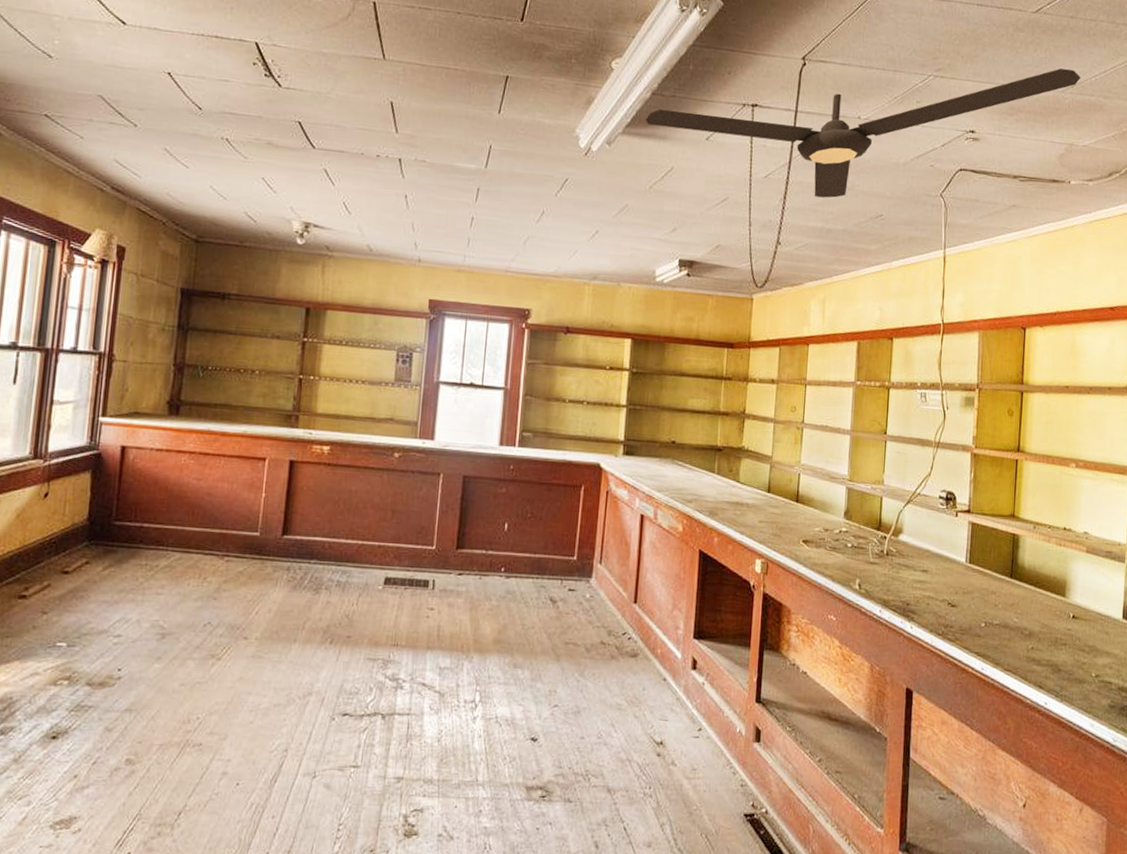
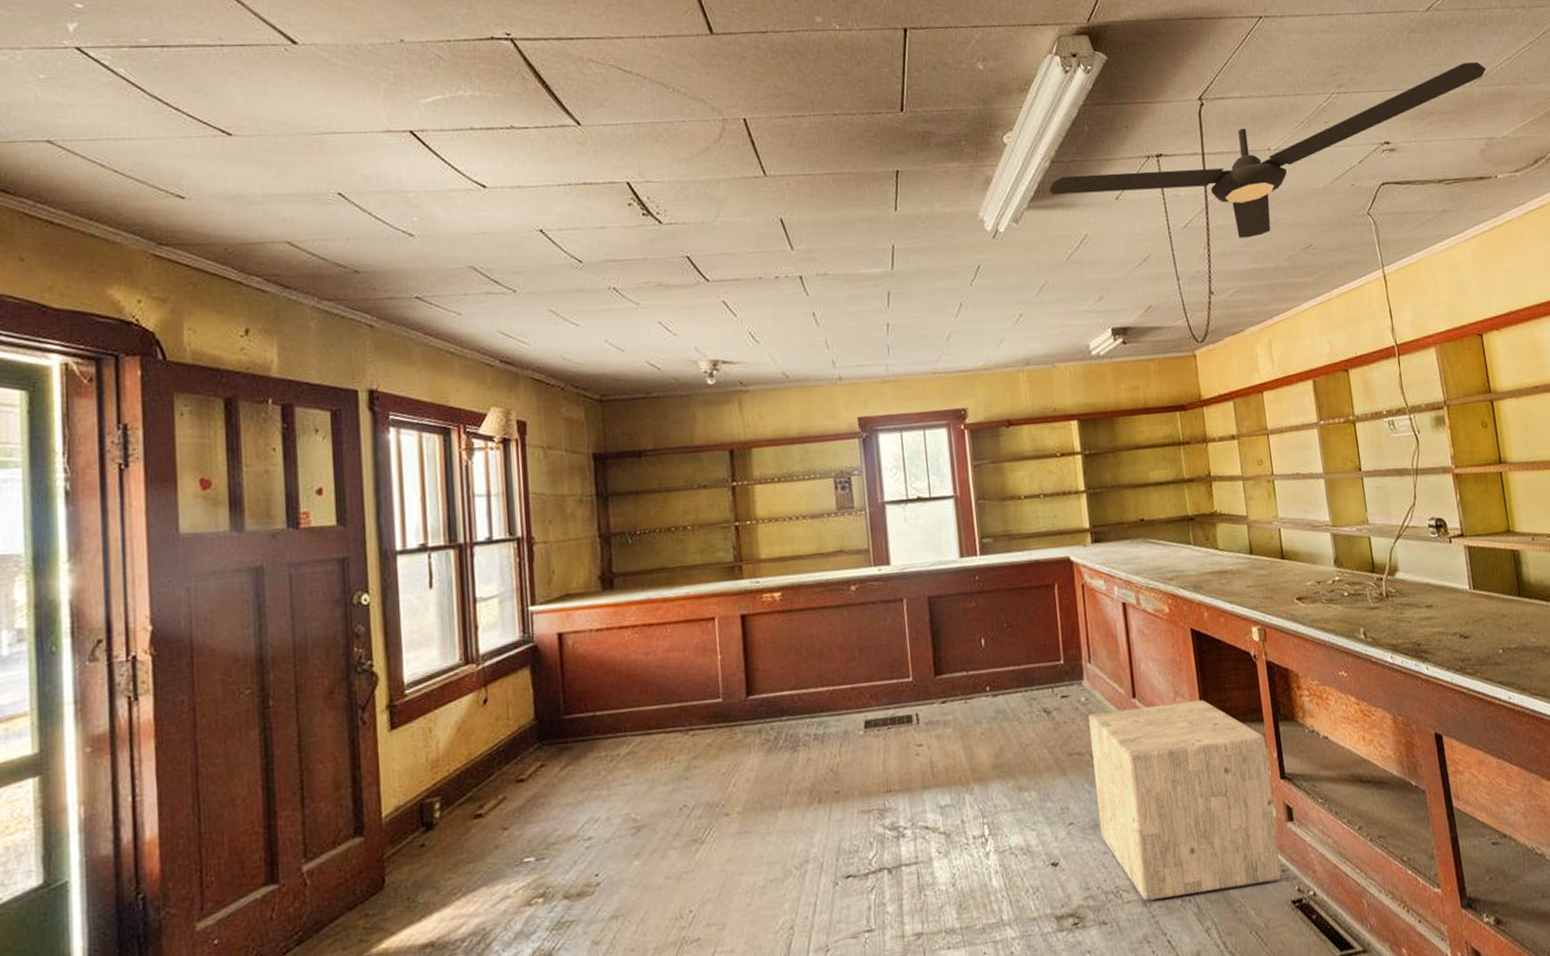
stool: none [581,611,748,793] -> present [1088,700,1281,901]

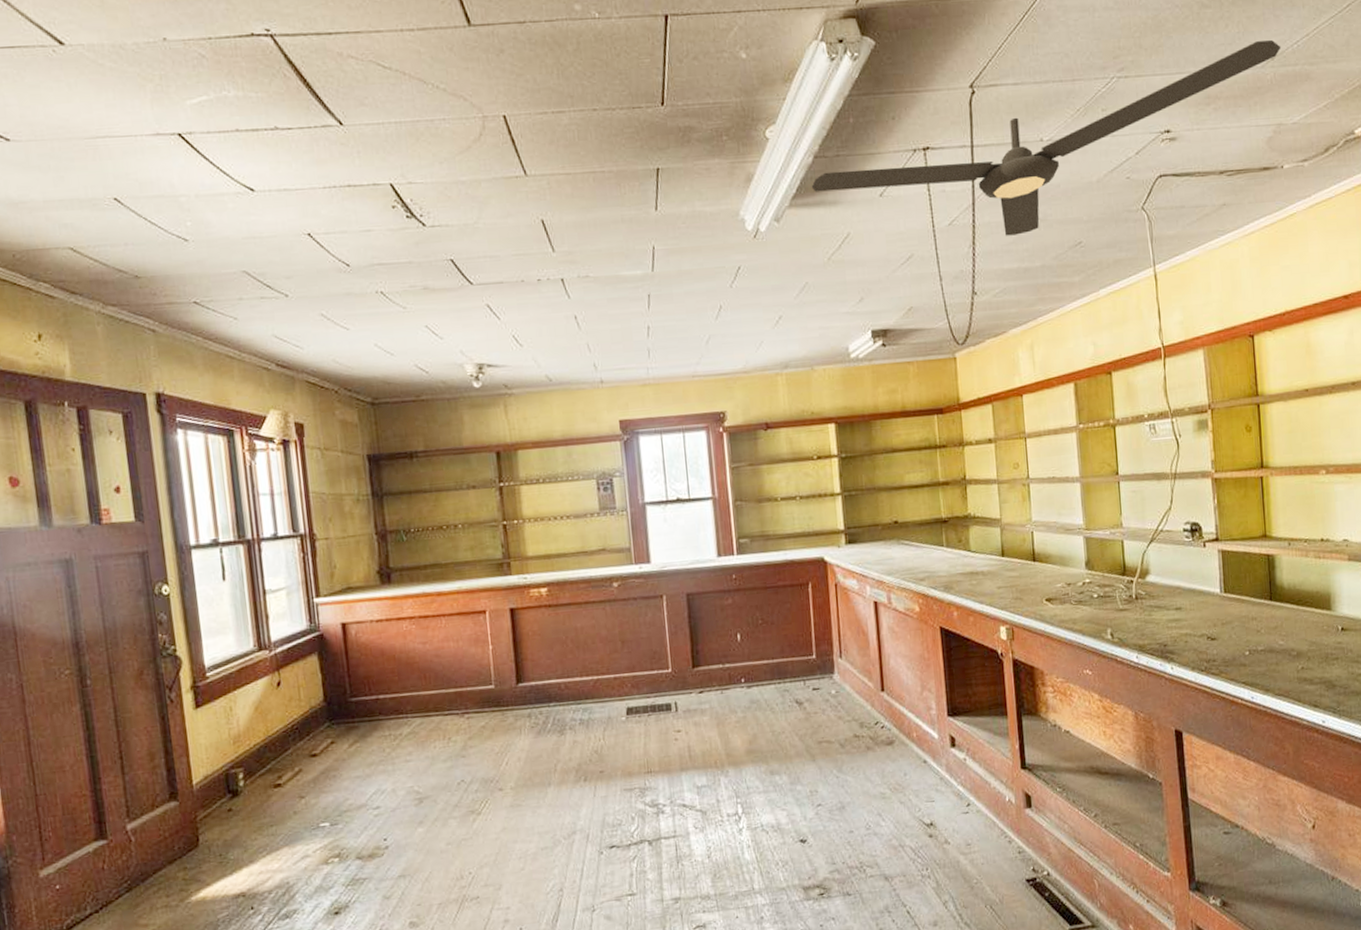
stool: present [1088,700,1281,901] -> none [838,694,1017,876]

